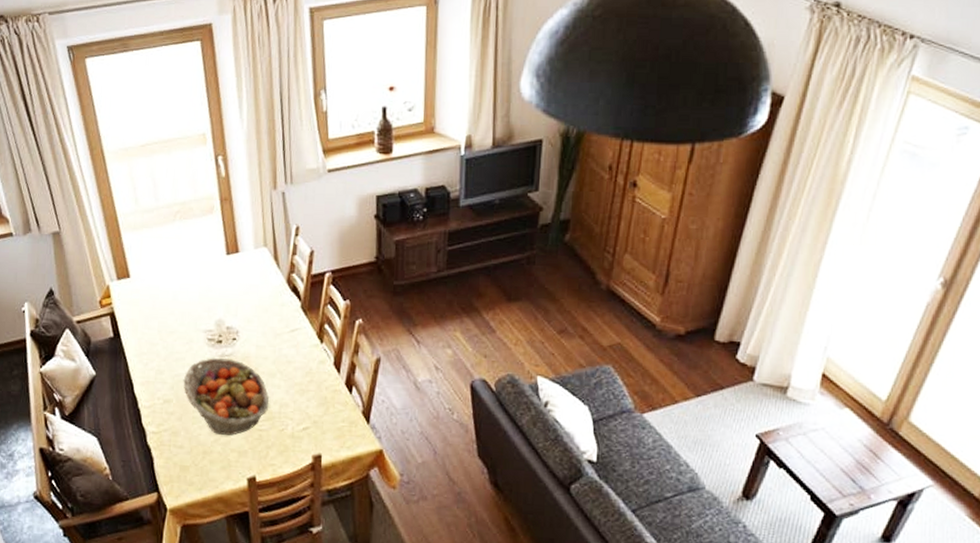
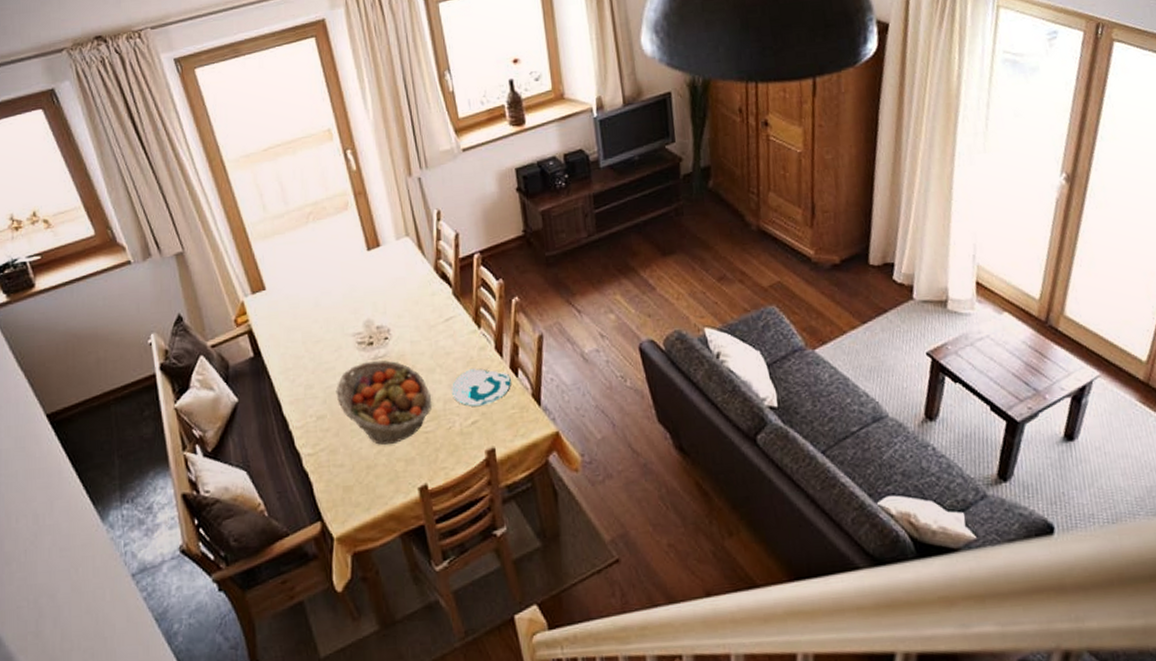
plate: none [289,379,345,415] -> present [452,367,511,406]

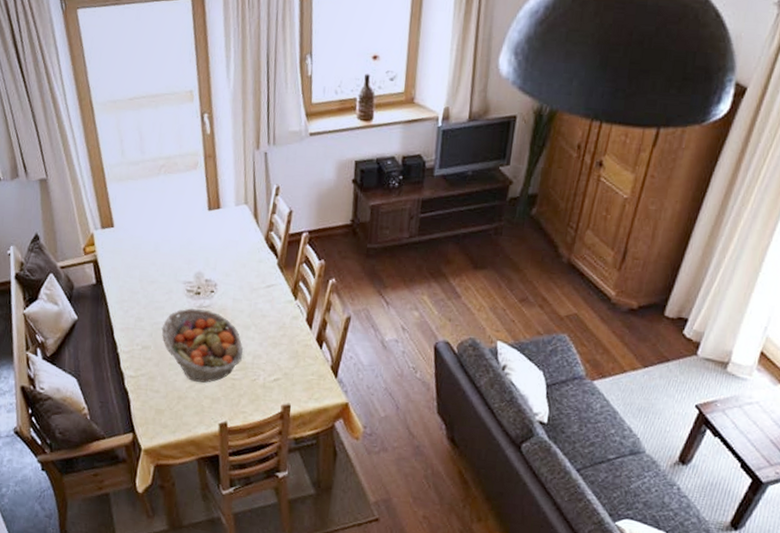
plate: present [452,367,511,406] -> none [262,333,315,367]

